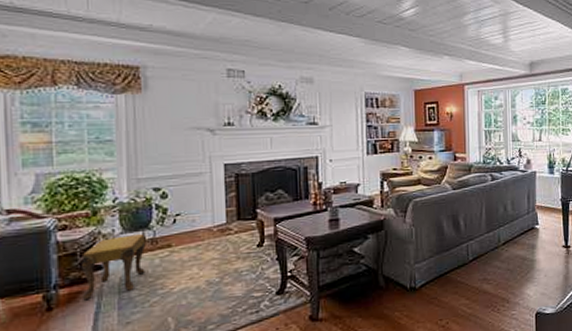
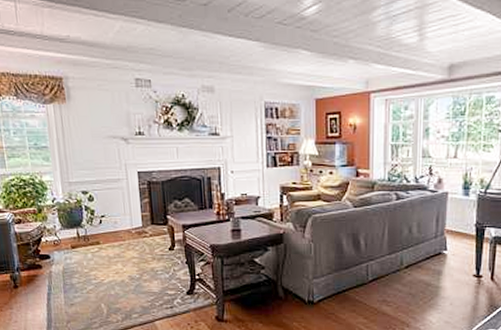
footstool: present [81,234,146,301] -> none [34,231,82,283]

